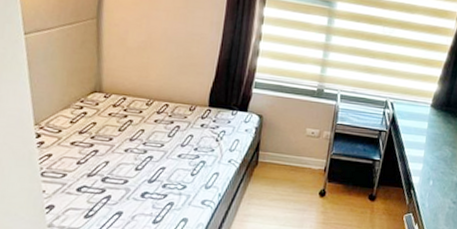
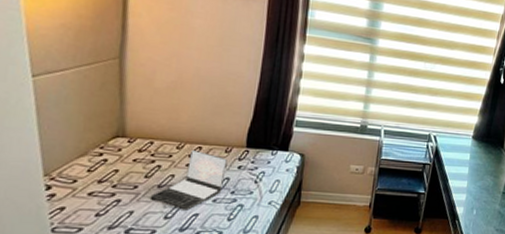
laptop: none [123,106,191,164] -> present [150,149,227,210]

